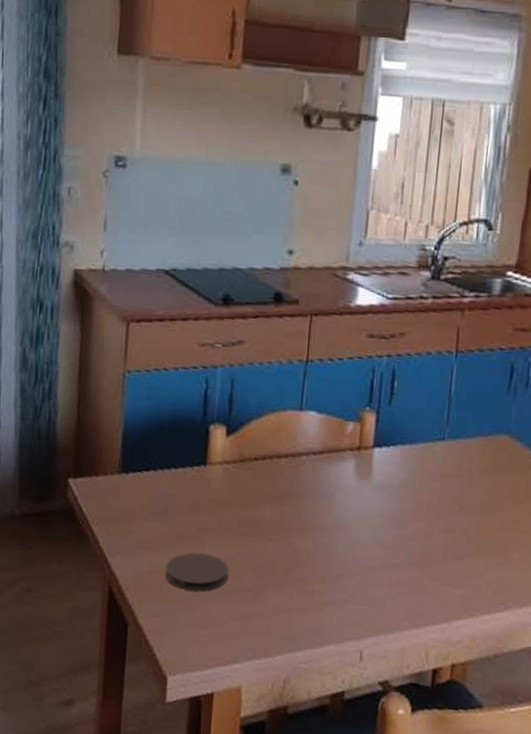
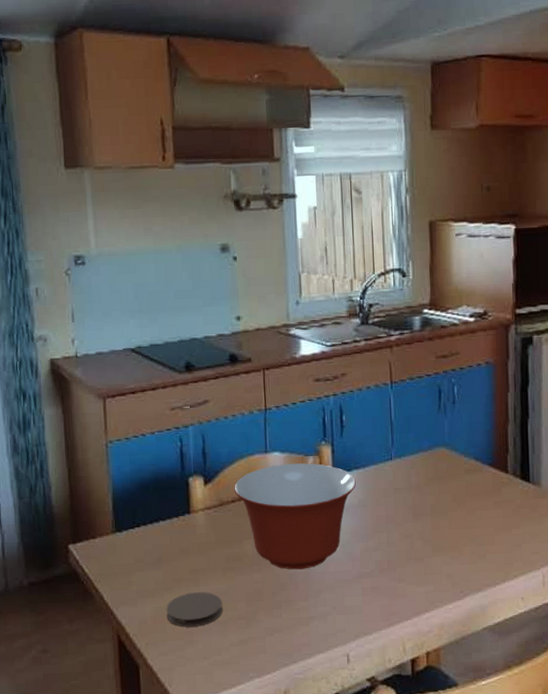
mixing bowl: none [259,425,399,548] -> present [234,463,356,570]

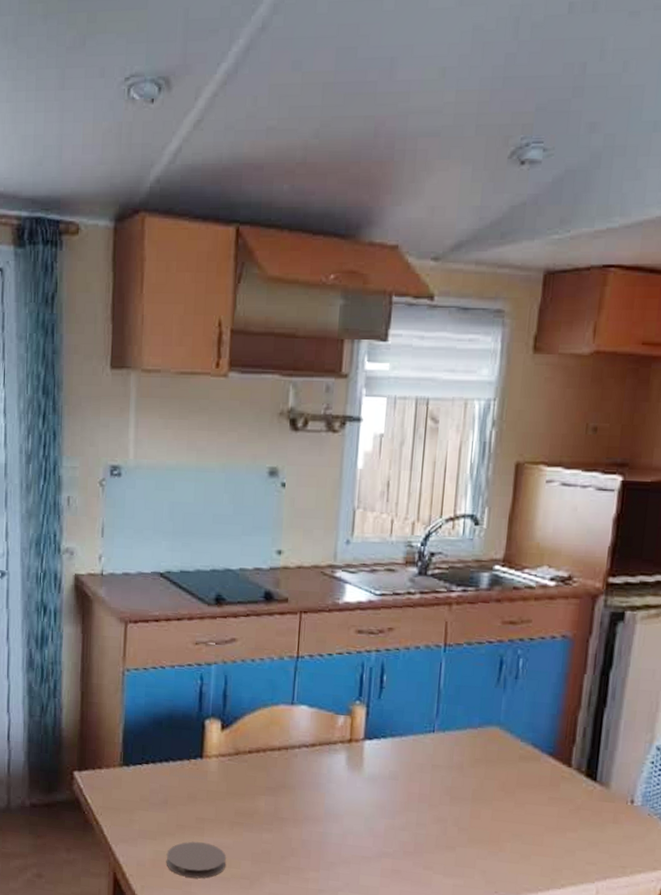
mixing bowl: present [234,463,356,570] -> none [252,719,389,837]

